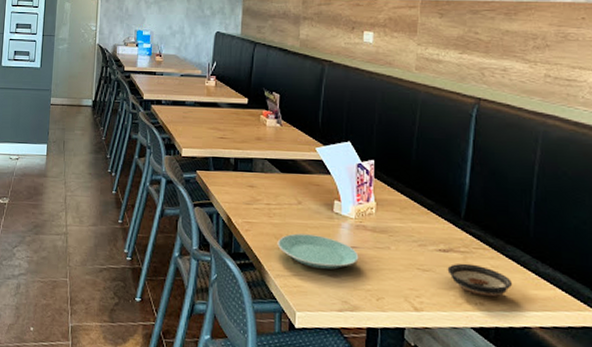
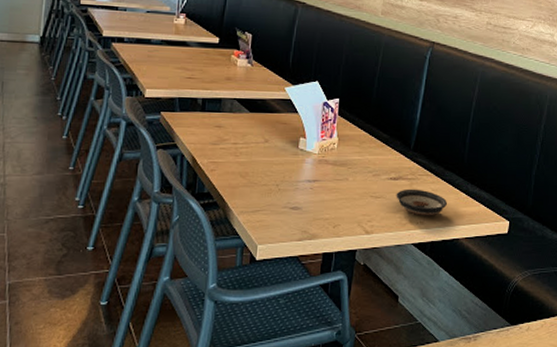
plate: present [277,233,359,270] -> none [242,171,320,202]

